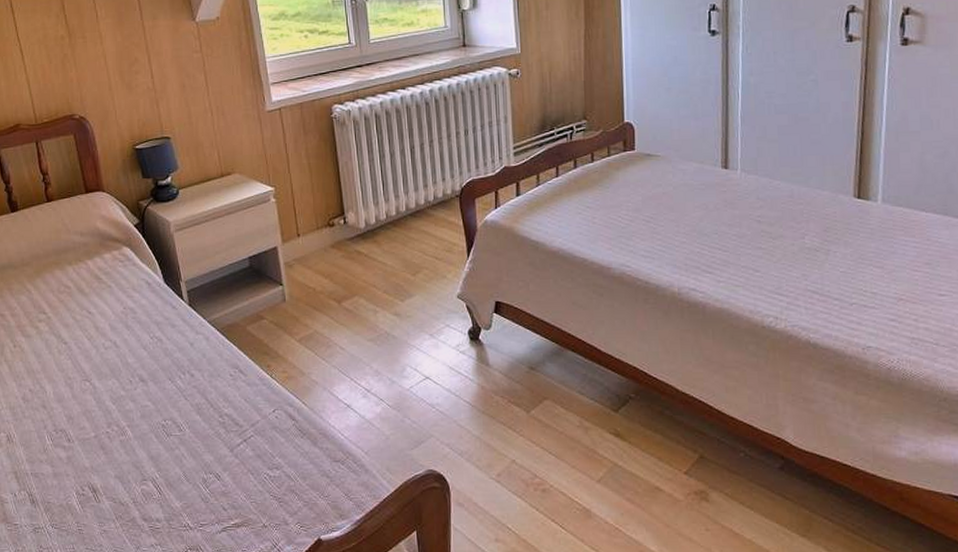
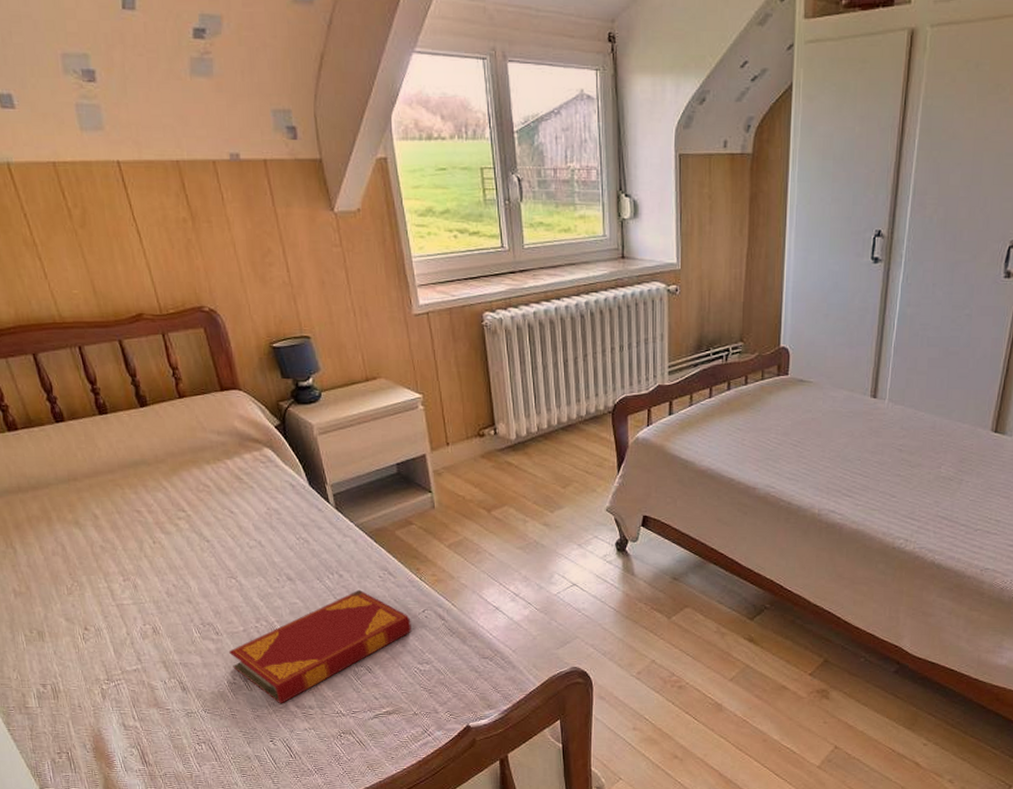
hardback book: none [78,389,262,517] -> present [228,589,412,704]

